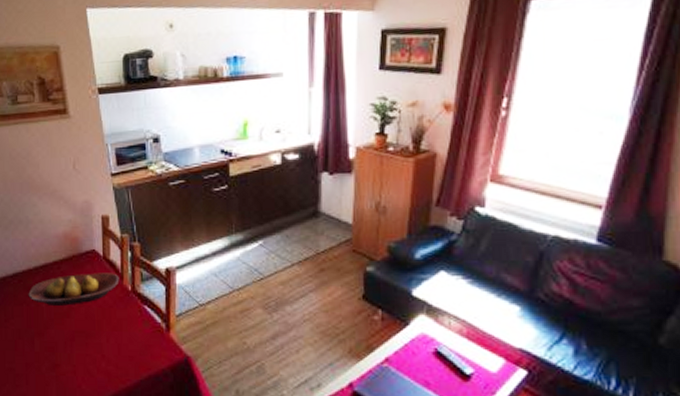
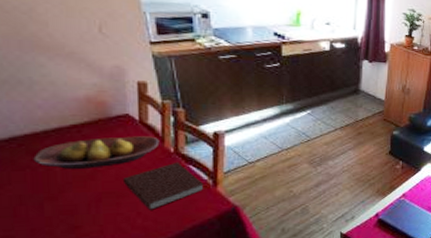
notebook: none [90,301,158,353] -> present [122,162,204,210]

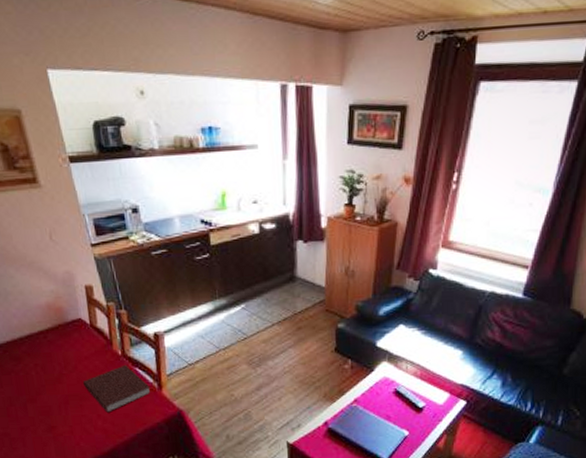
fruit bowl: present [33,136,160,169] -> none [15,339,109,373]

